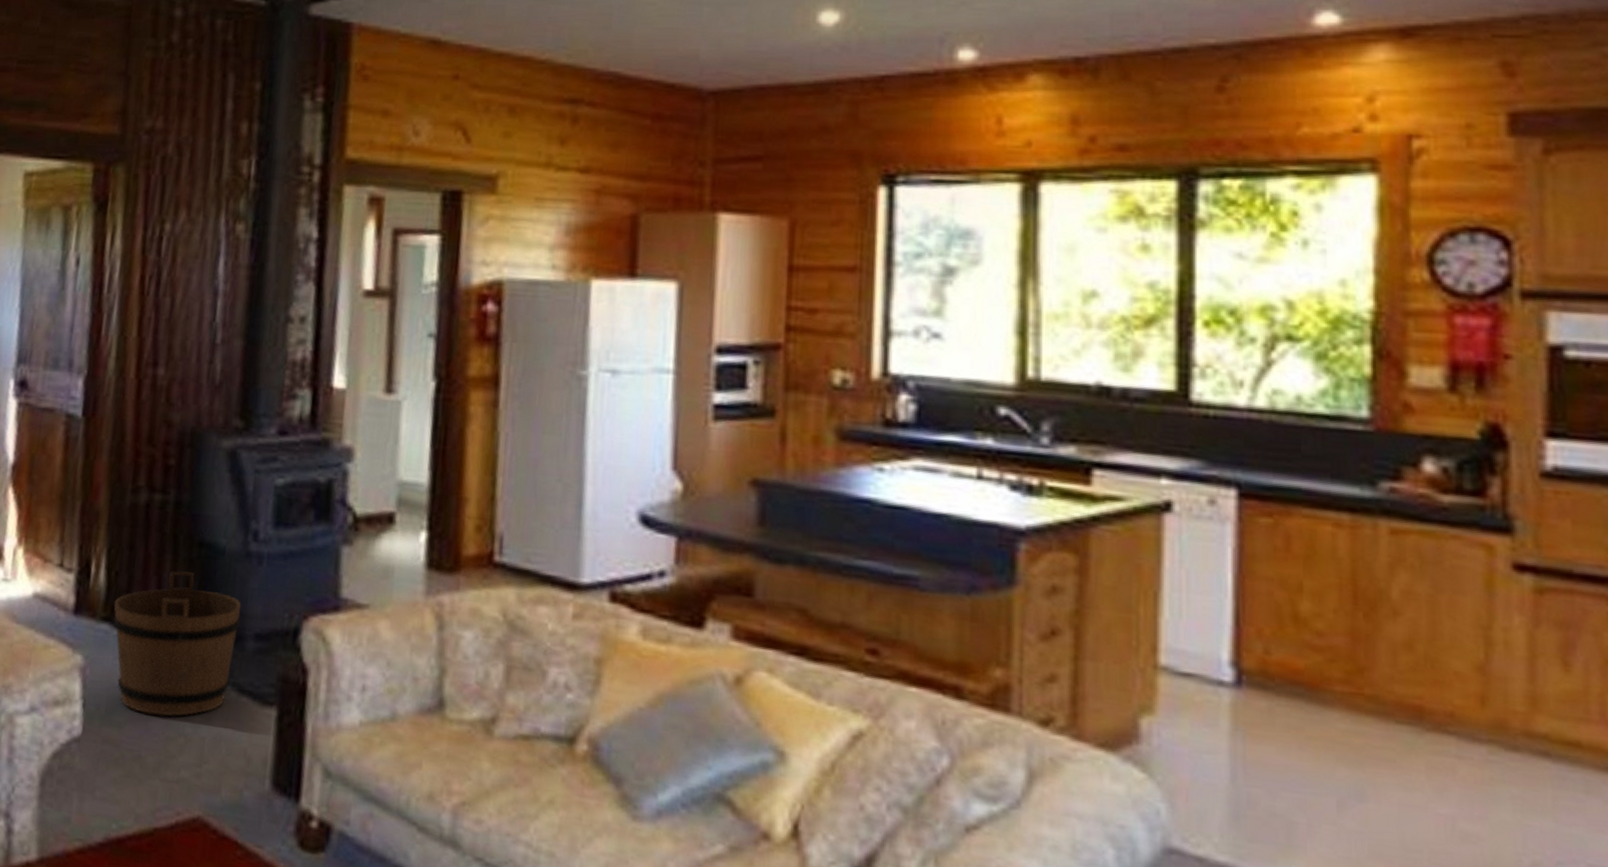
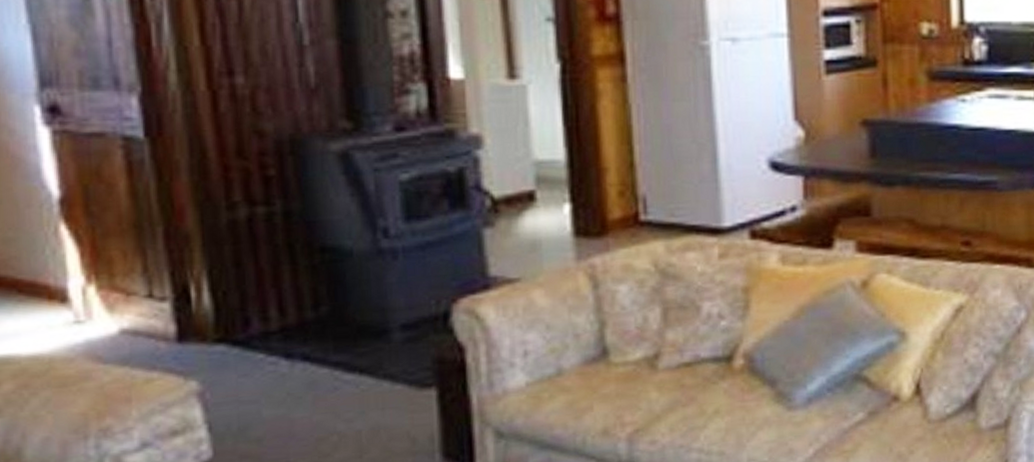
bucket: present [113,571,242,717] -> none [227,278,383,422]

